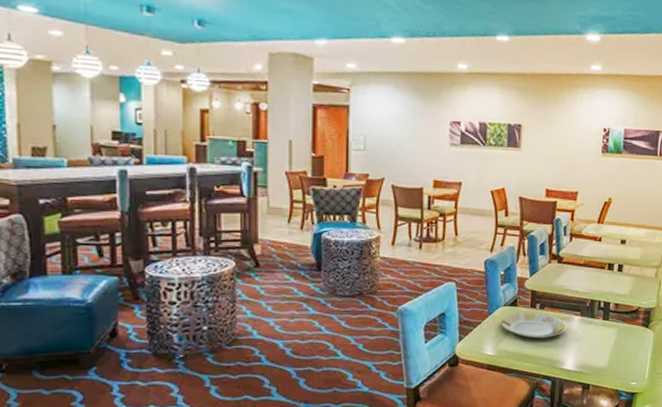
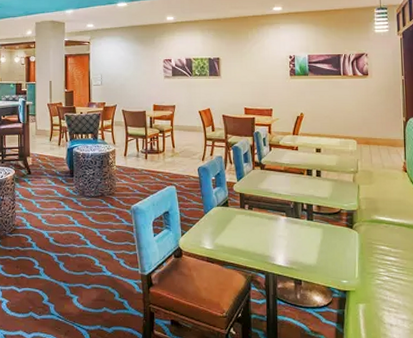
plate: present [500,313,568,339] -> none [215,213,275,236]

